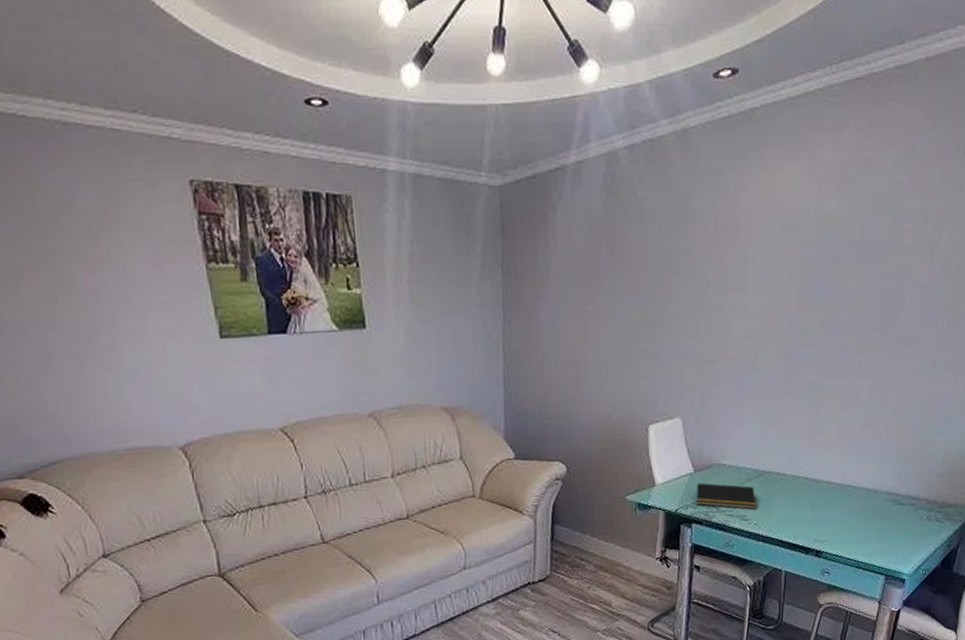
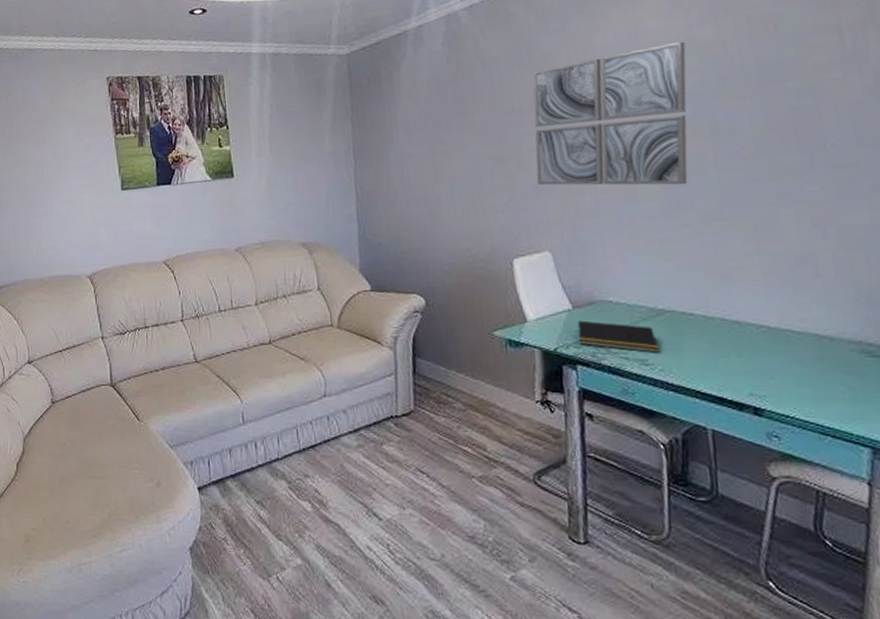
wall art: none [676,212,813,356] -> present [533,41,688,186]

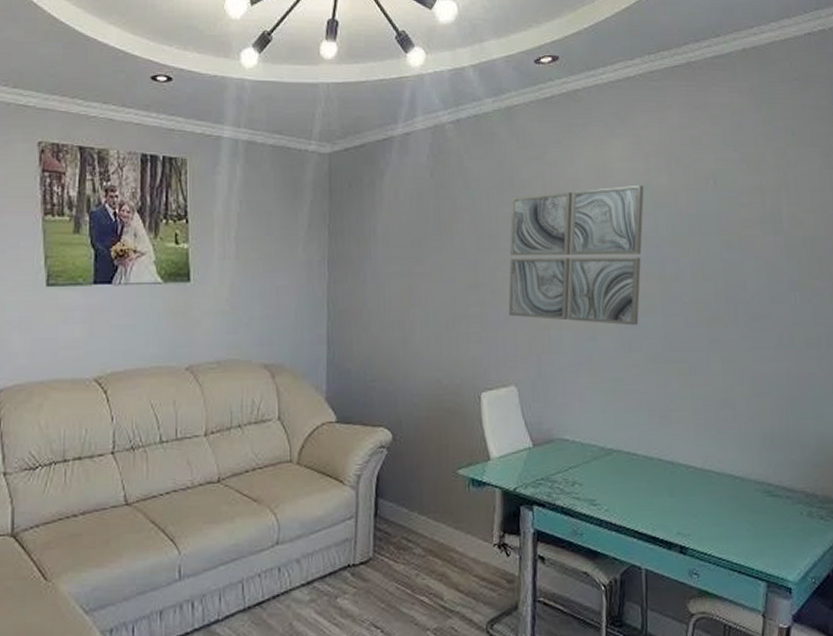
notepad: present [577,320,659,353] -> none [536,459,606,493]

